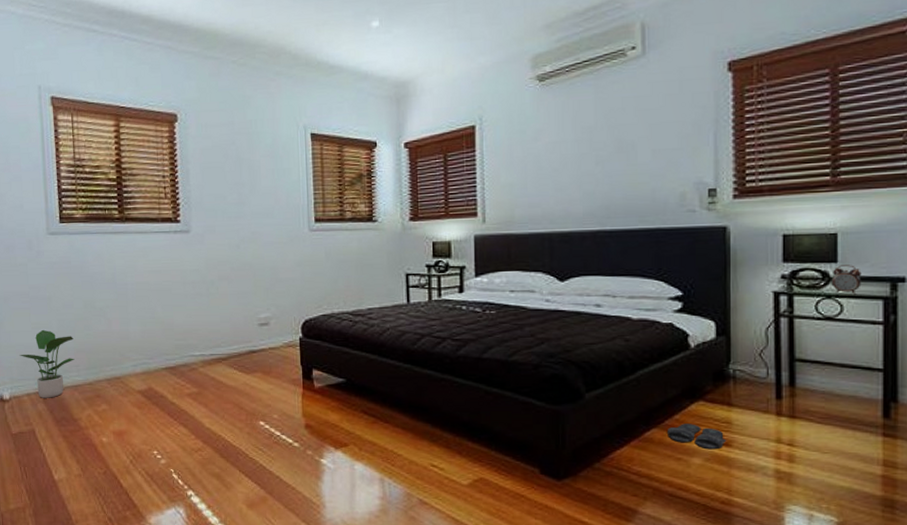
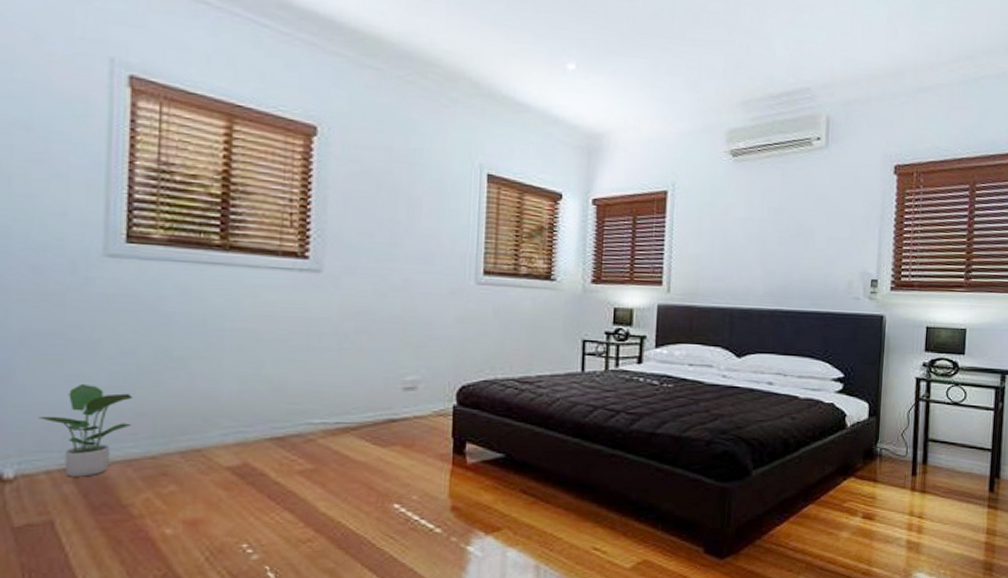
slippers: present [668,423,727,450] -> none [822,499,871,524]
alarm clock: present [831,265,862,295] -> none [959,357,981,384]

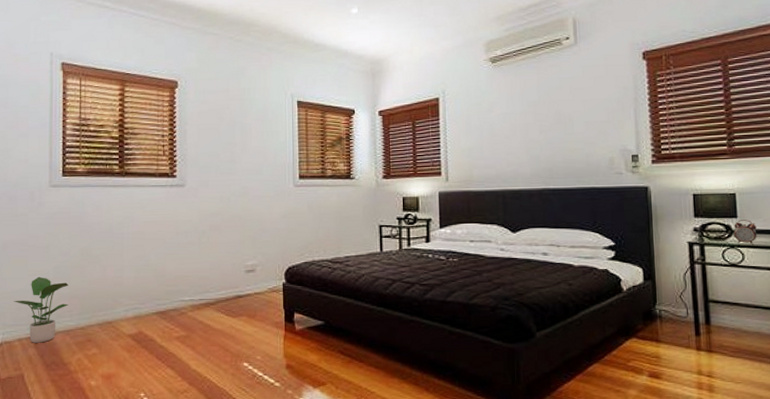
alarm clock: none [959,357,981,384] -> present [733,220,757,245]

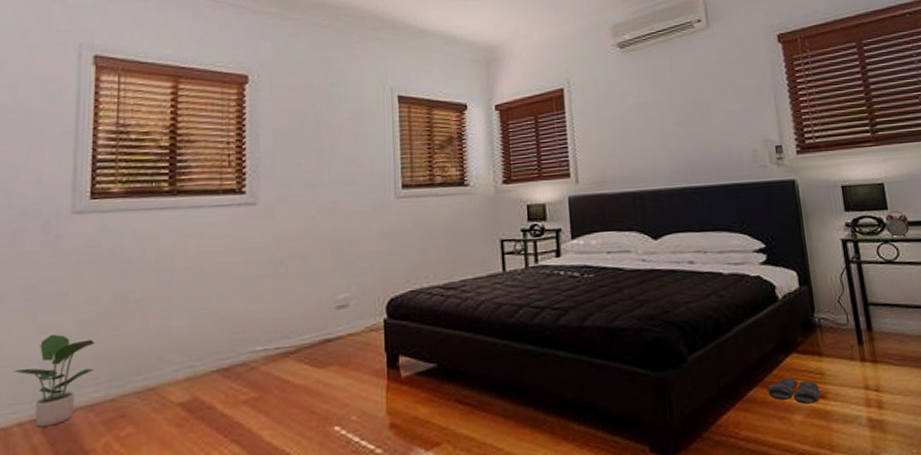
slippers: none [607,358,657,382] -> present [768,378,823,404]

